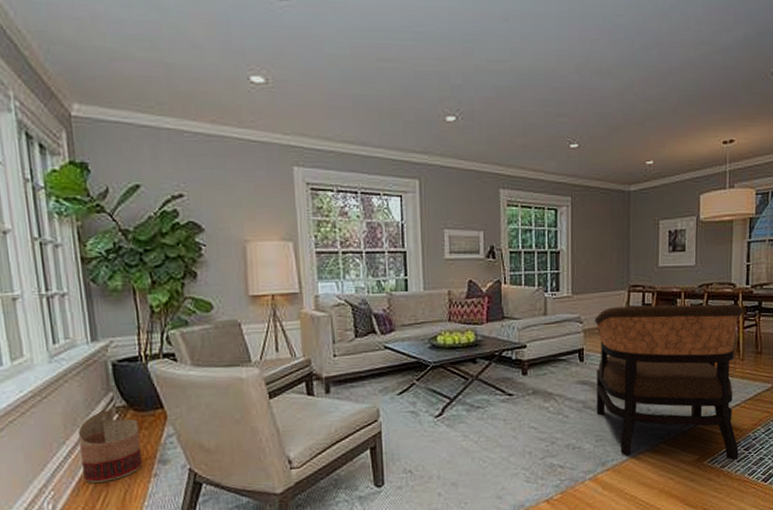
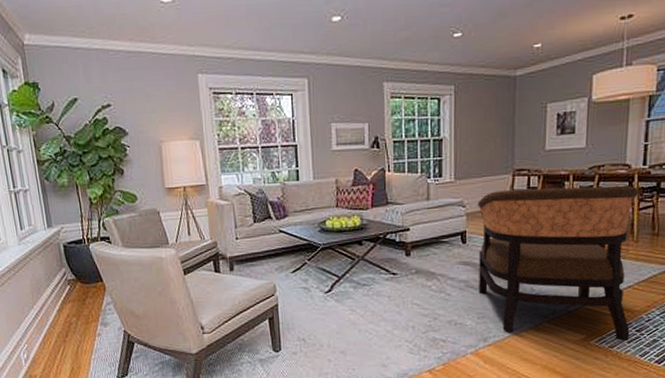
basket: present [77,407,142,483] -> none [41,280,89,339]

